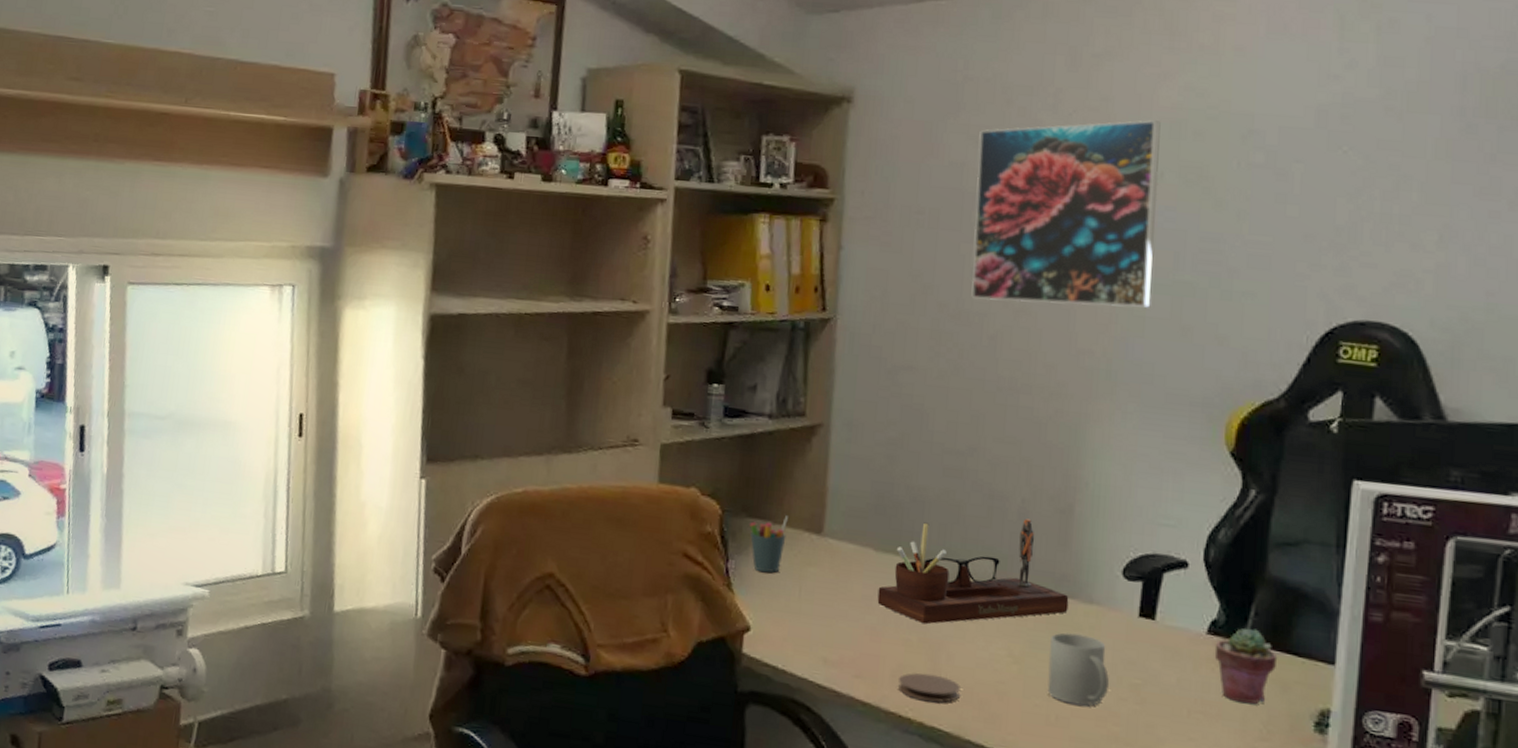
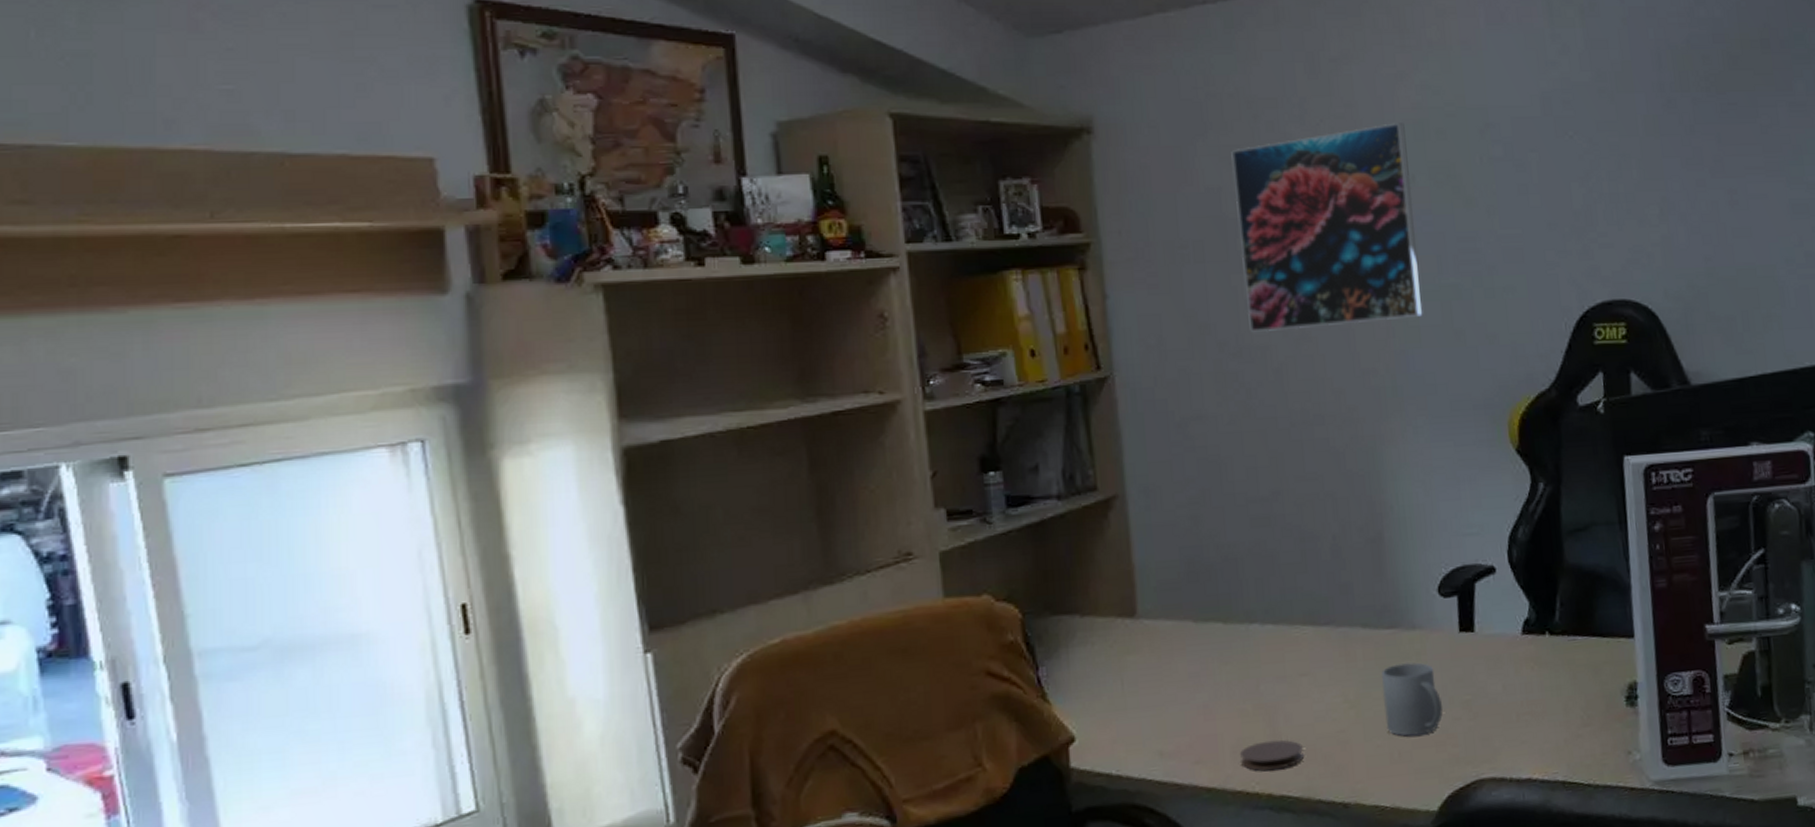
pen holder: present [750,515,788,573] -> none [1056,604,1098,674]
desk organizer: present [877,518,1069,625] -> none [1204,555,1394,690]
potted succulent: present [1214,628,1278,704] -> none [1530,619,1586,695]

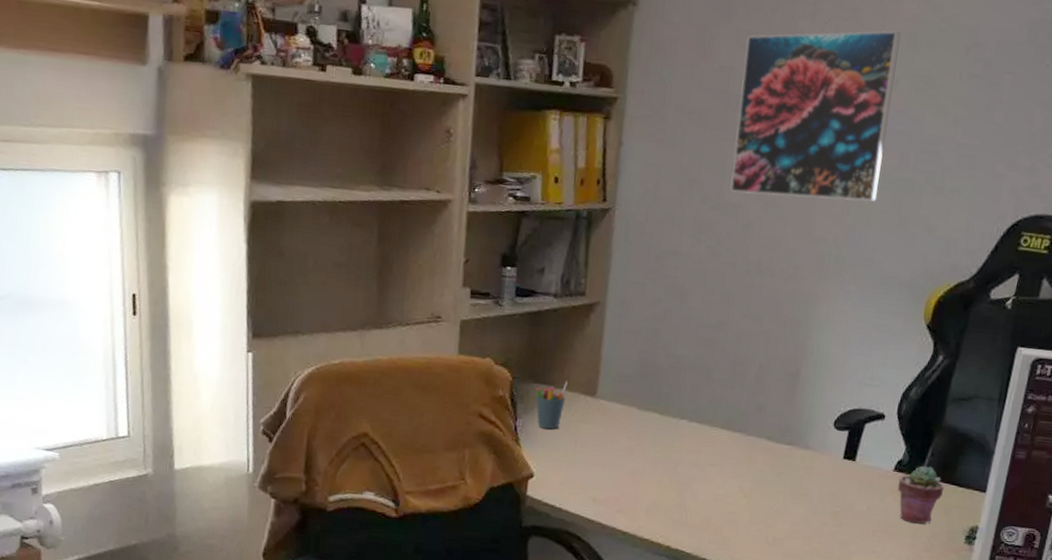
pen holder: none [1056,604,1098,674] -> present [535,381,568,430]
coaster: present [1240,739,1304,771] -> none [651,507,701,530]
mug: present [1382,662,1443,736] -> none [768,472,816,529]
potted succulent: none [1530,619,1586,695] -> present [897,466,945,524]

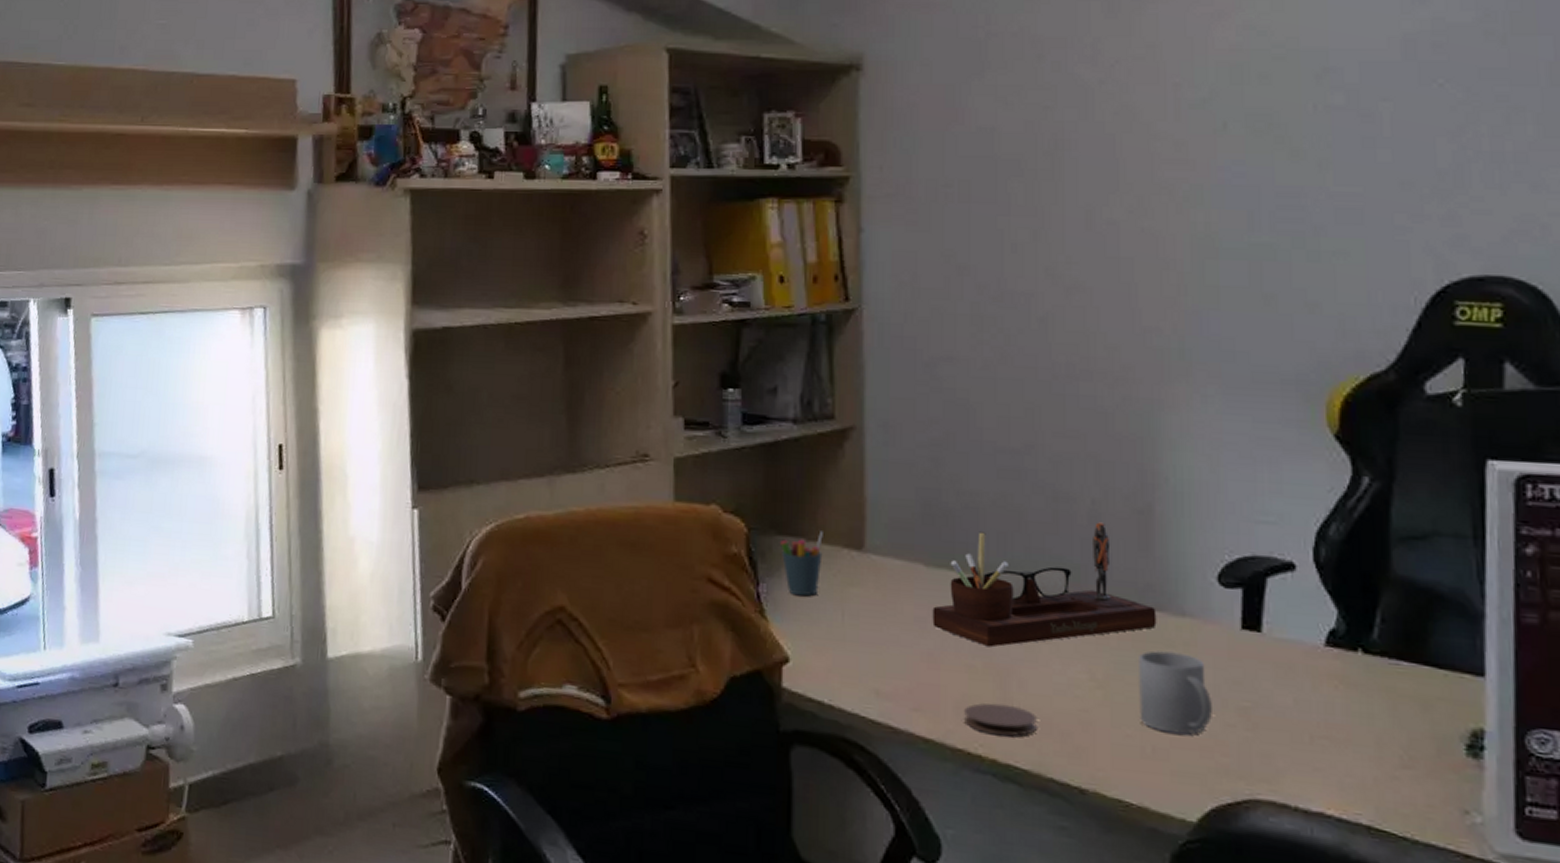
desk organizer: none [638,381,791,469] -> present [932,522,1157,648]
coaster: none [651,507,701,530] -> present [964,703,1037,736]
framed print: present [730,30,901,202] -> none [1009,65,1225,279]
mug: none [768,472,816,529] -> present [1137,650,1214,735]
potted succulent: present [897,466,945,524] -> none [1336,637,1414,726]

